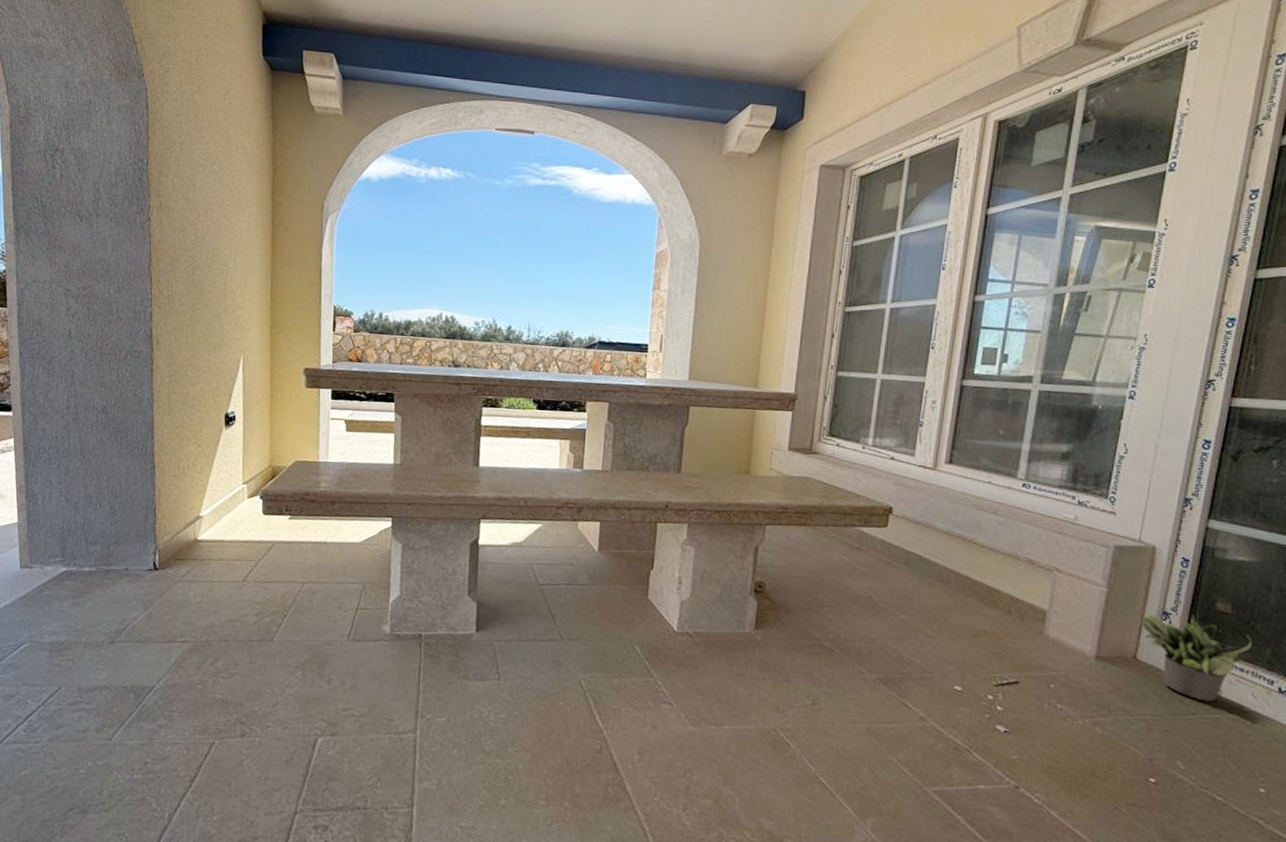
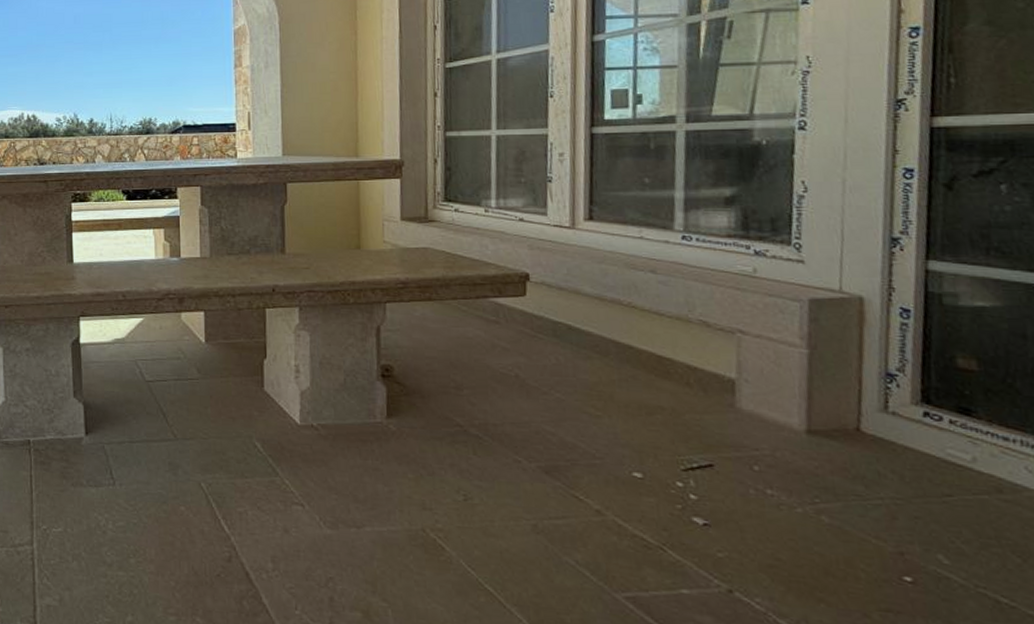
potted plant: present [1141,614,1253,702] -> none [858,374,1015,480]

